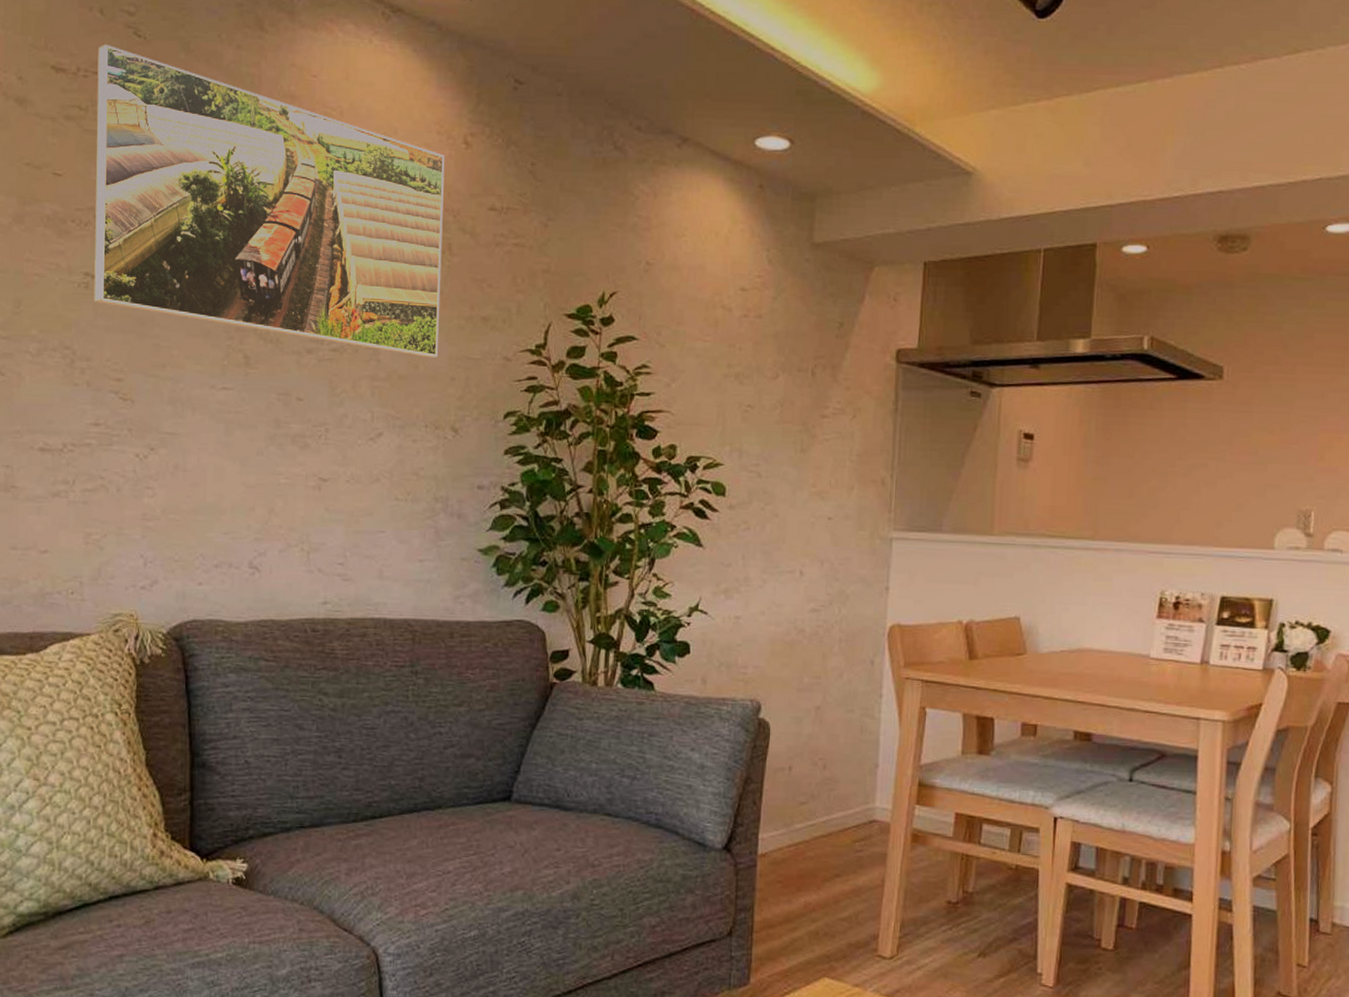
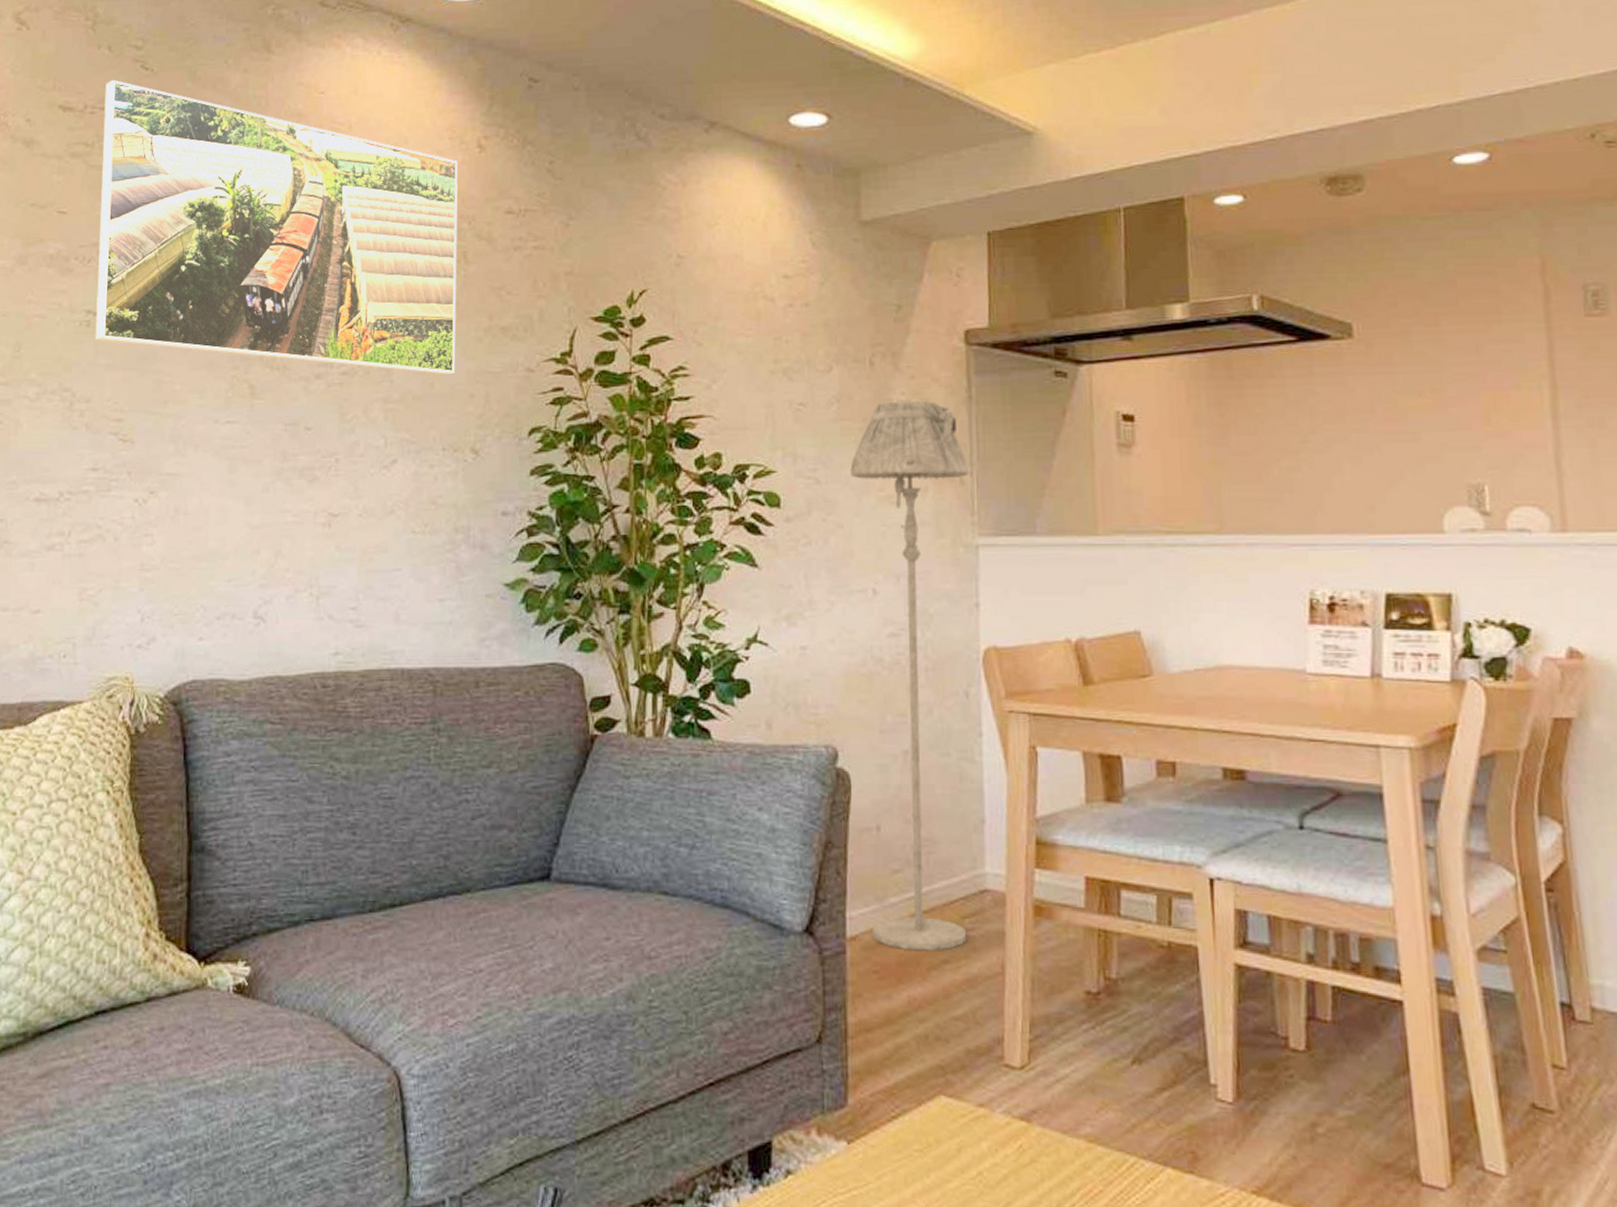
floor lamp: none [779,408,890,867] -> present [850,400,968,951]

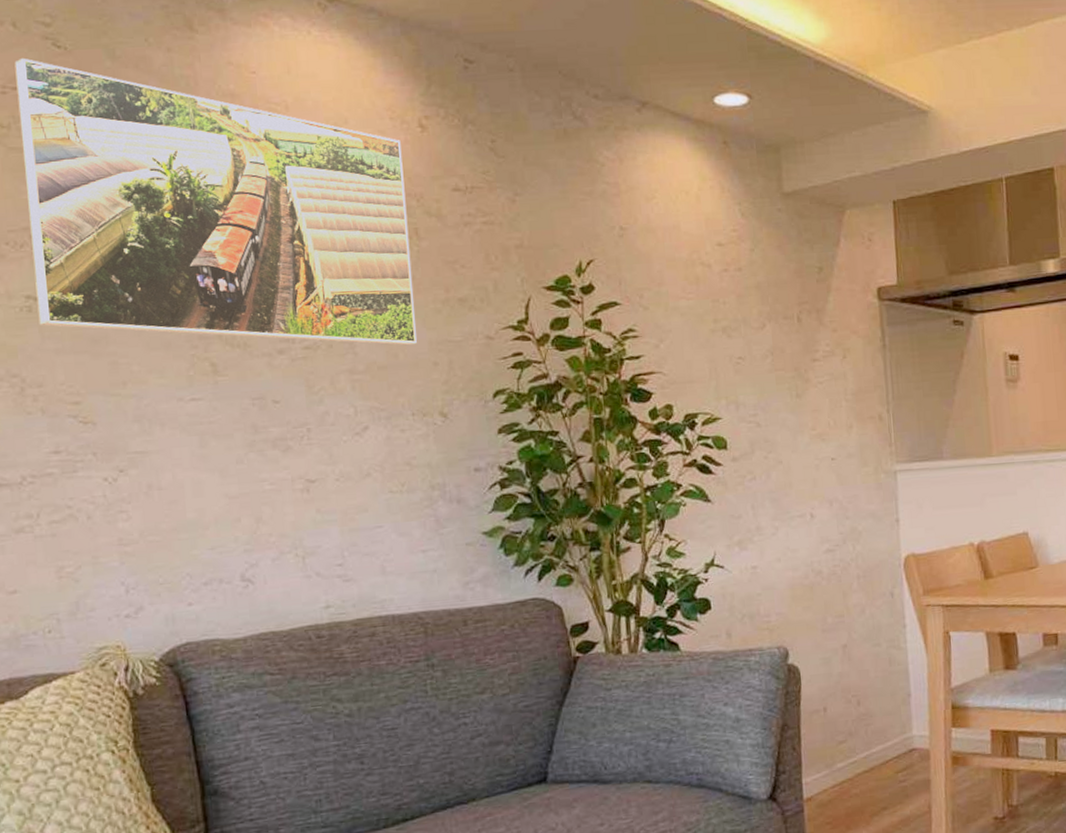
floor lamp: present [850,400,968,951] -> none [786,350,901,803]

